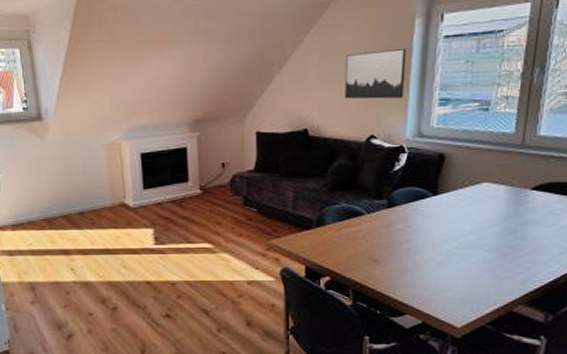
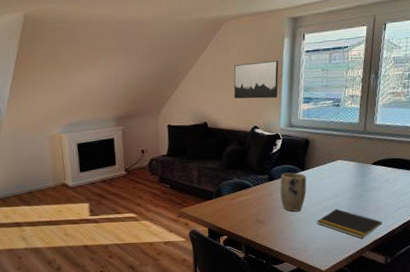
plant pot: none [403,197,440,249] -> present [280,172,307,212]
notepad: none [451,247,544,287] -> present [317,208,383,238]

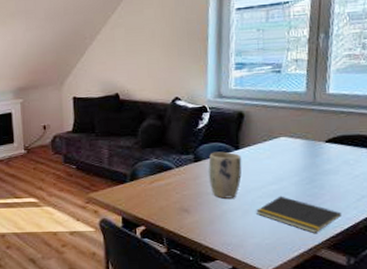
wall art: present [234,61,279,99] -> none [149,21,204,66]

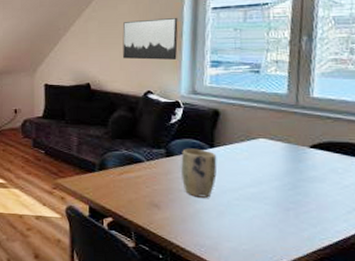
wall art: none [149,21,204,66] -> present [122,18,178,60]
notepad: present [256,196,342,233] -> none [232,200,331,244]

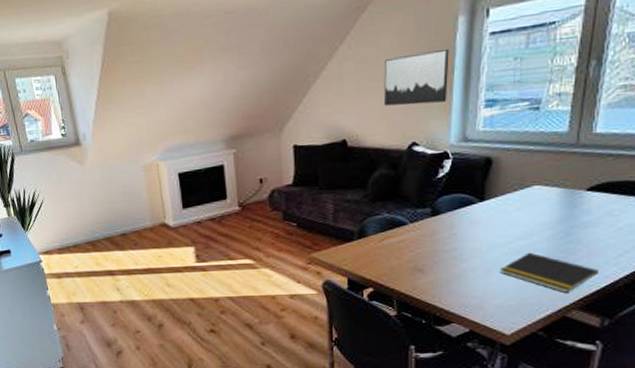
plant pot: present [181,148,217,198] -> none [448,203,487,256]
notepad: none [232,200,331,244] -> present [500,252,600,293]

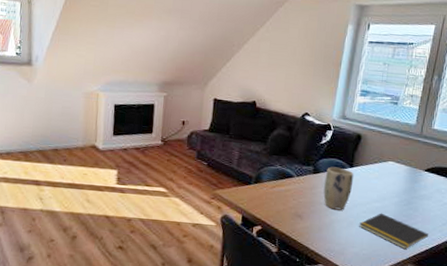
wall art: present [384,49,449,106] -> none [288,45,339,86]
plant pot: none [448,203,487,256] -> present [323,167,354,210]

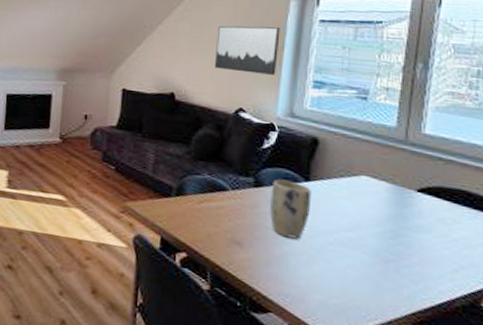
wall art: none [288,45,339,86] -> present [215,25,280,75]
notepad: present [359,213,429,249] -> none [324,247,434,303]

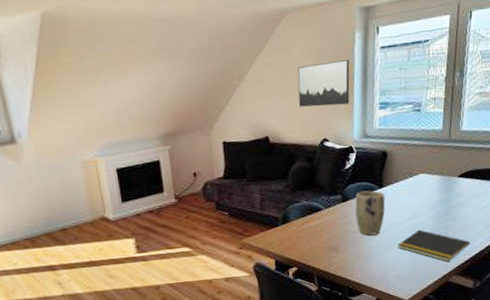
notepad: none [324,247,434,303] -> present [398,229,471,262]

